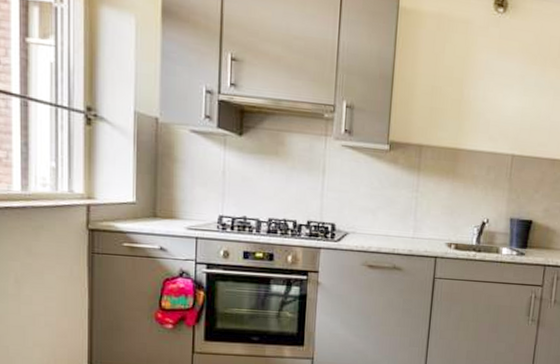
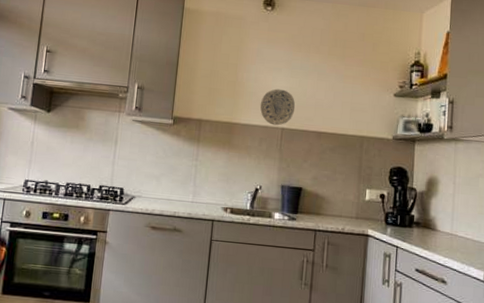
decorative plate: none [488,109,528,152] -> present [260,88,296,126]

